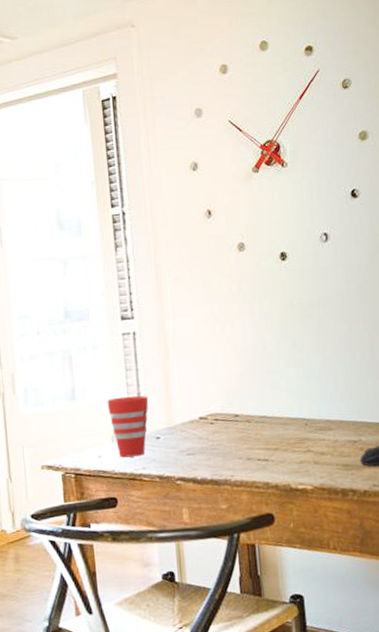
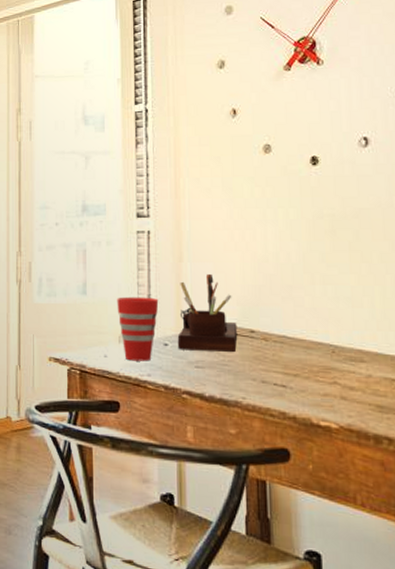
desk organizer: none [168,367,224,441] -> present [177,273,238,352]

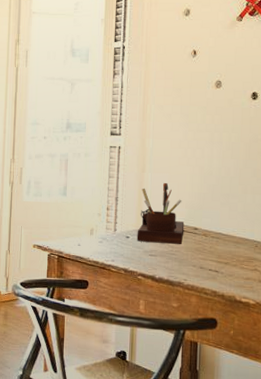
cup: present [117,296,159,361] -> none [90,198,124,250]

